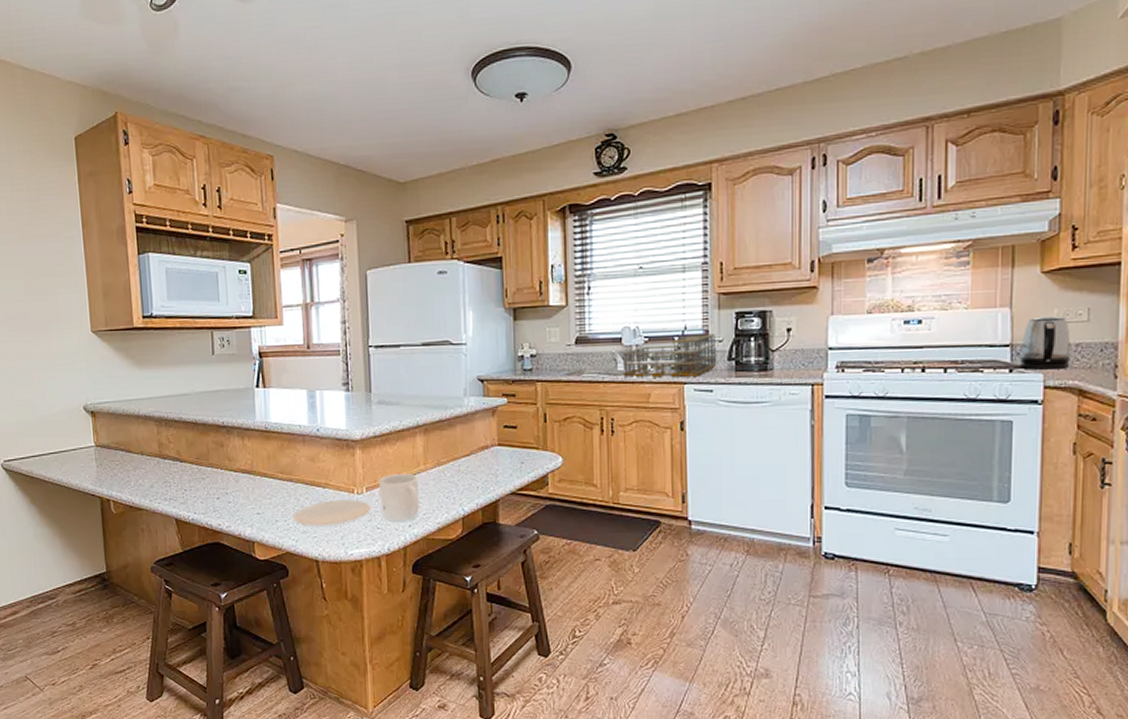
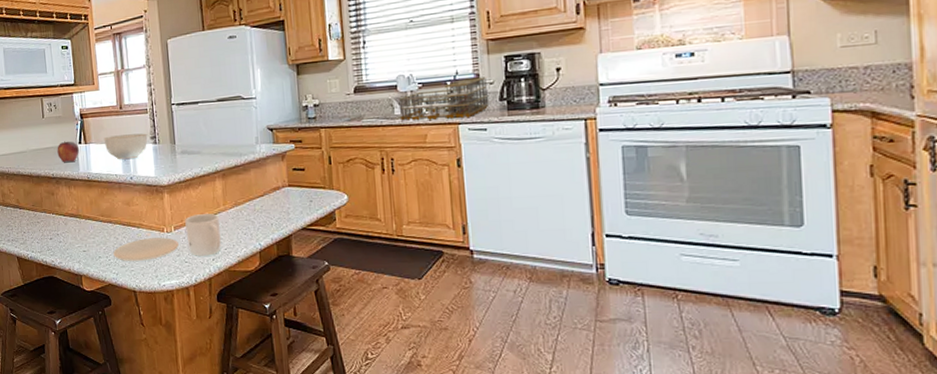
fruit: none [229,383,256,410] -> present [57,141,79,163]
bowl: none [286,378,339,409] -> present [103,133,148,160]
kettle: present [1019,315,1071,370] -> none [803,40,860,95]

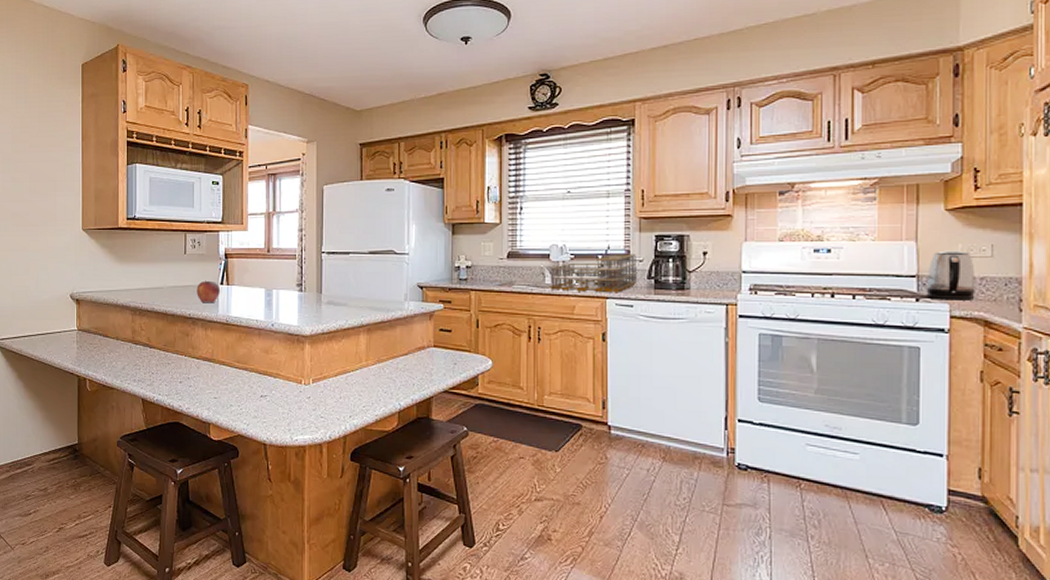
bowl: present [103,133,148,160] -> none [247,279,294,305]
plate: present [113,237,179,262] -> none [246,389,316,414]
mug: present [184,214,222,256] -> none [323,368,360,412]
kettle: none [803,40,860,95] -> present [926,250,975,300]

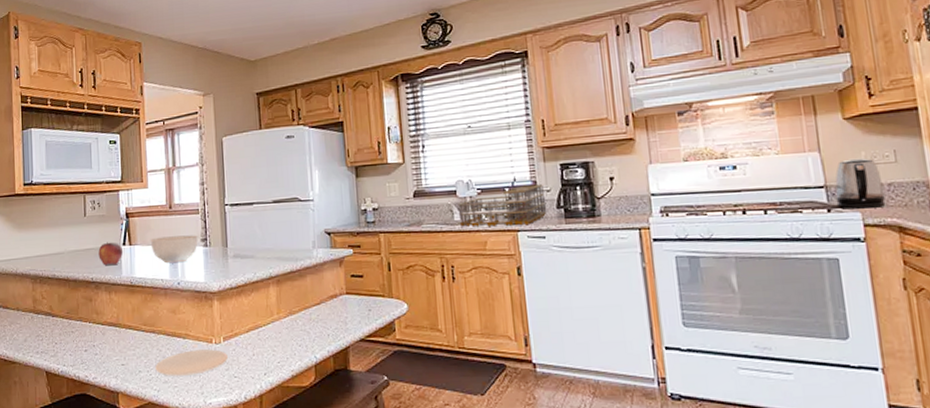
plate: none [246,389,316,414] -> present [155,349,228,377]
bowl: none [247,279,294,305] -> present [150,235,198,264]

